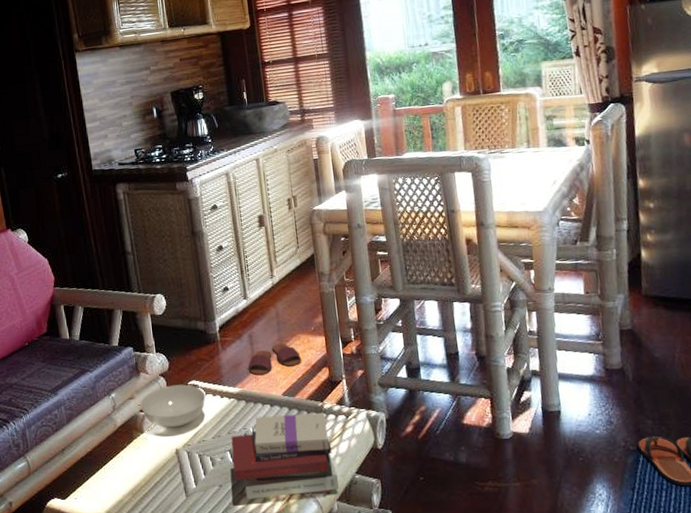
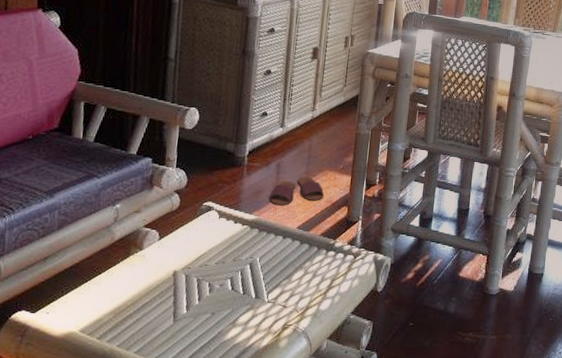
bowl: present [140,384,206,428] -> none [145,203,219,249]
books: present [231,413,340,499] -> none [229,247,335,331]

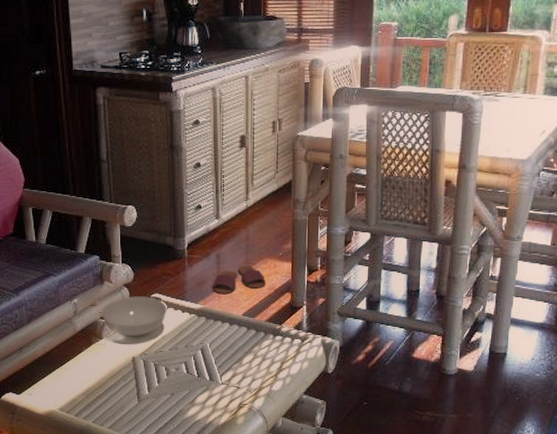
bowl: none [145,203,219,249] -> present [101,296,167,337]

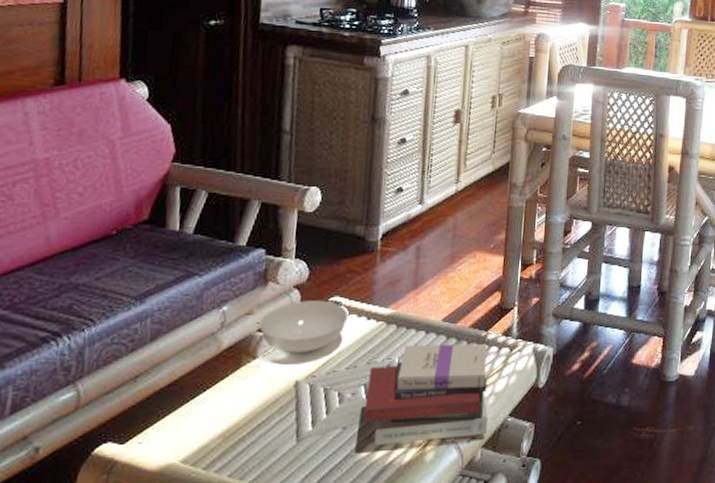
books: none [186,334,287,409] -> present [363,344,488,445]
slippers: present [213,265,265,295] -> none [408,260,473,296]

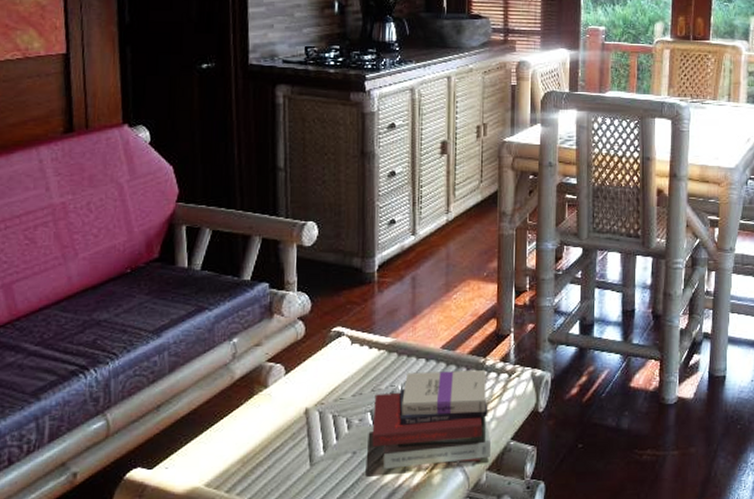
bowl: present [259,300,349,354] -> none [267,331,351,383]

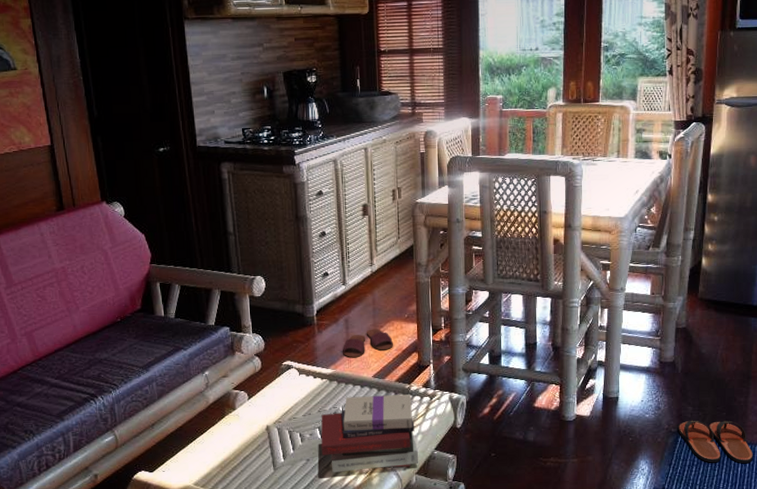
slippers: none [407,289,468,325] -> present [343,328,393,358]

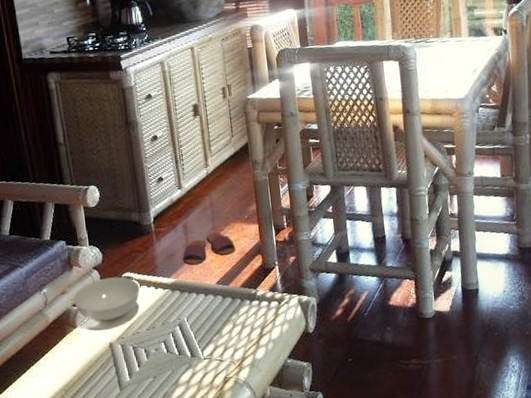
bowl: none [233,364,299,406] -> present [72,277,140,322]
books: present [320,394,419,472] -> none [165,300,272,389]

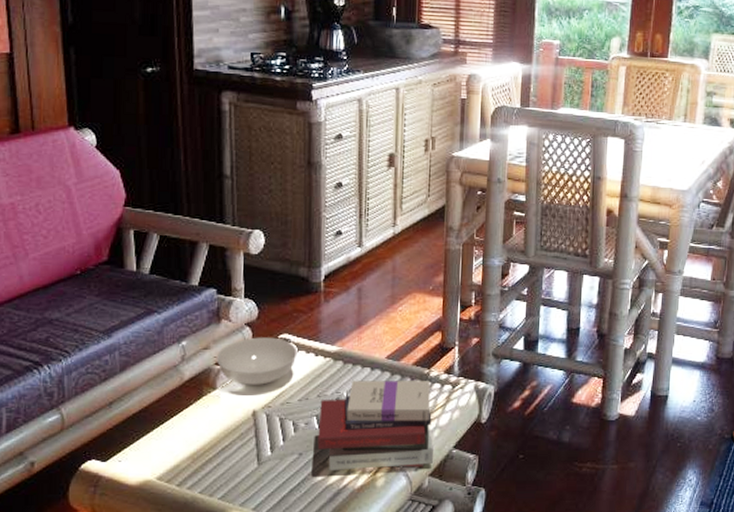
books: none [165,300,272,389] -> present [317,380,434,470]
slippers: present [183,232,235,265] -> none [352,301,413,335]

